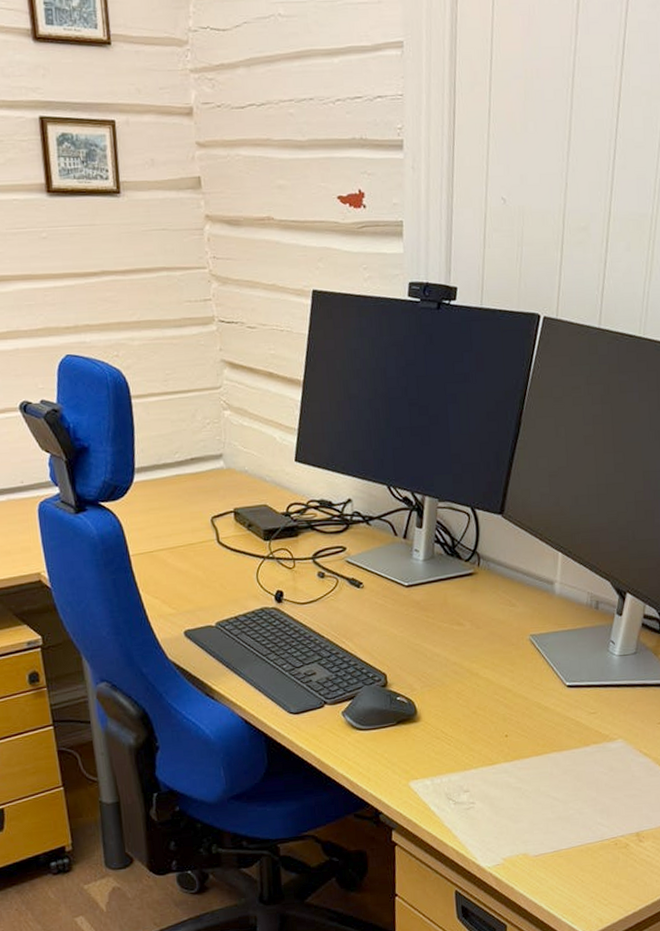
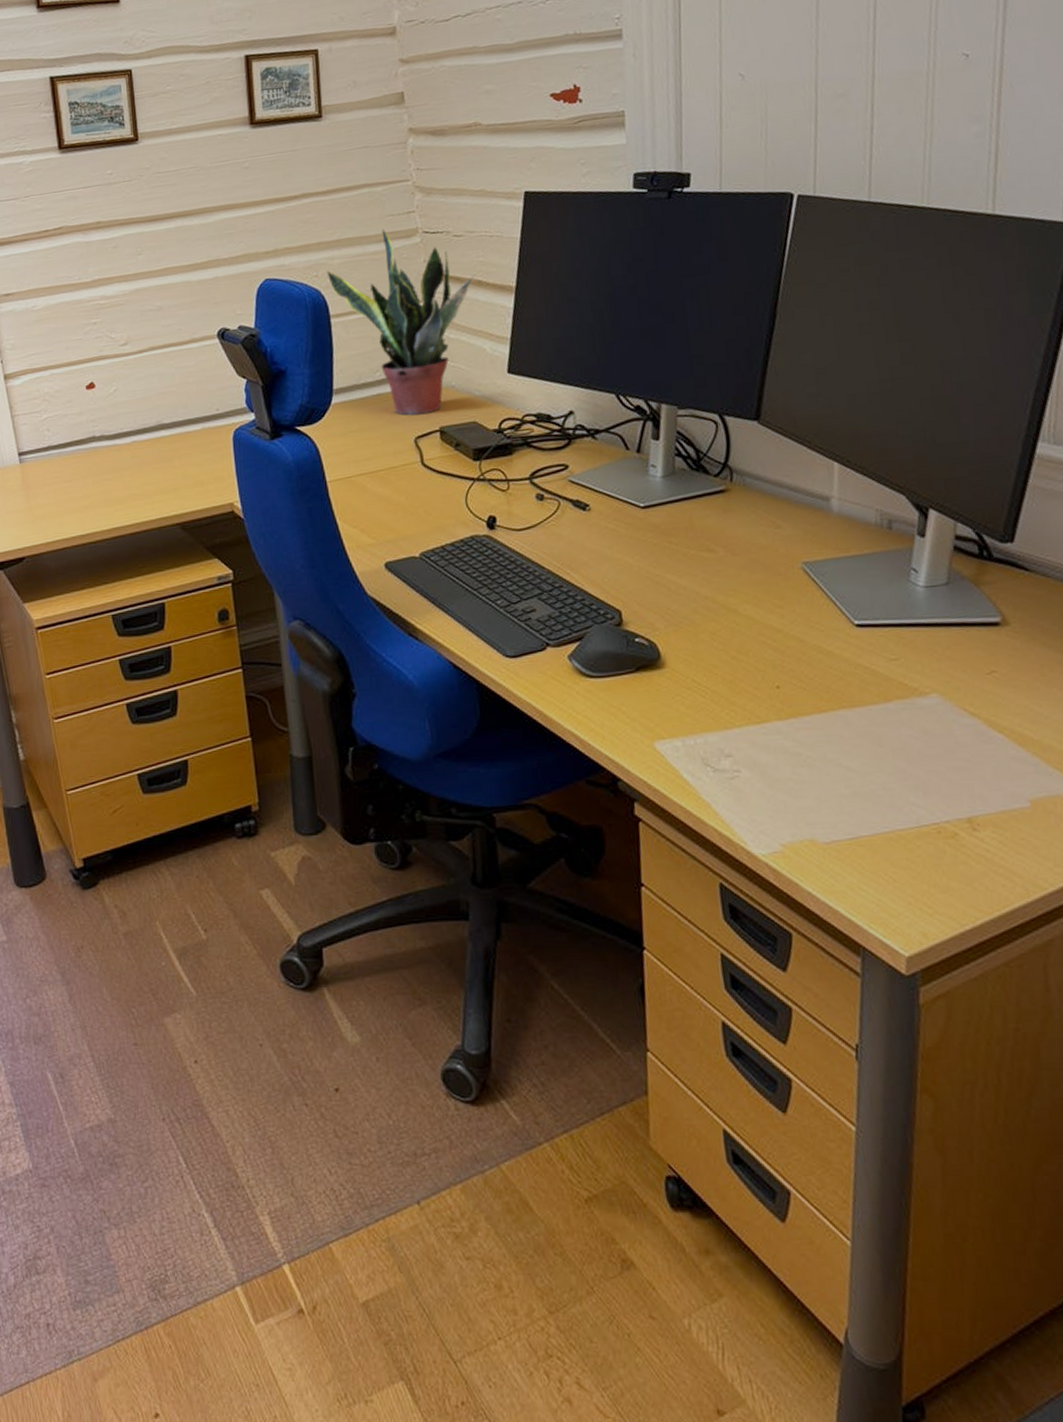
potted plant: none [127,314,265,497] -> present [326,229,474,416]

